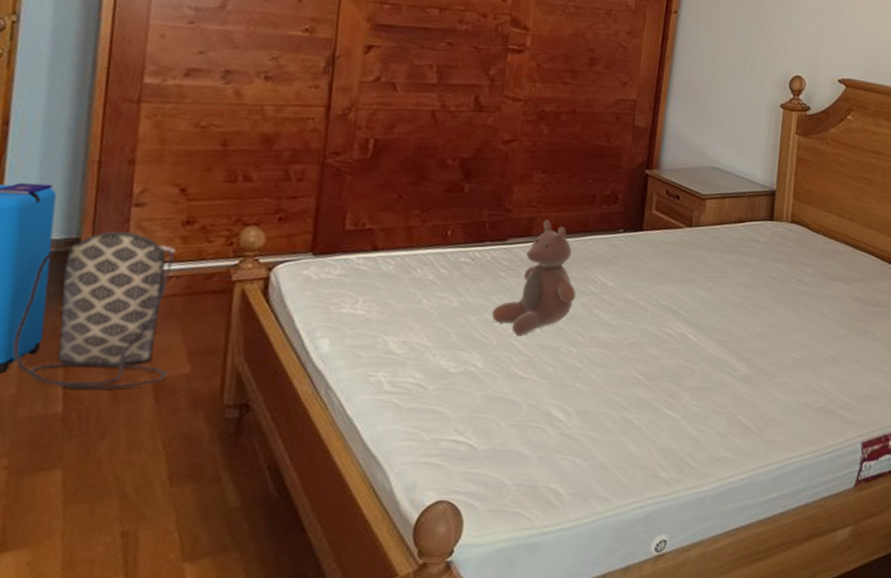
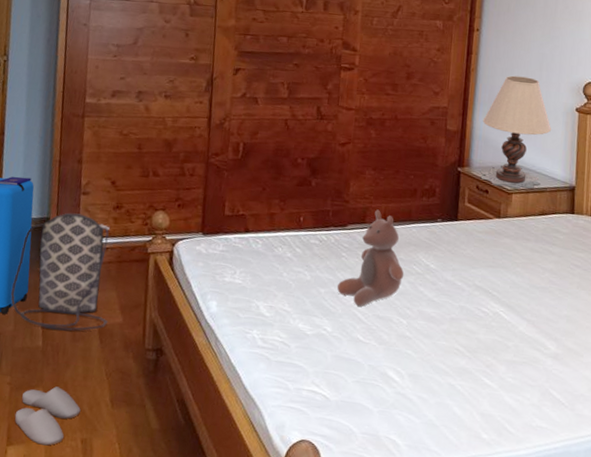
slippers: none [13,465,122,546] -> present [14,386,81,446]
table lamp: none [671,65,753,193] -> present [480,75,551,189]

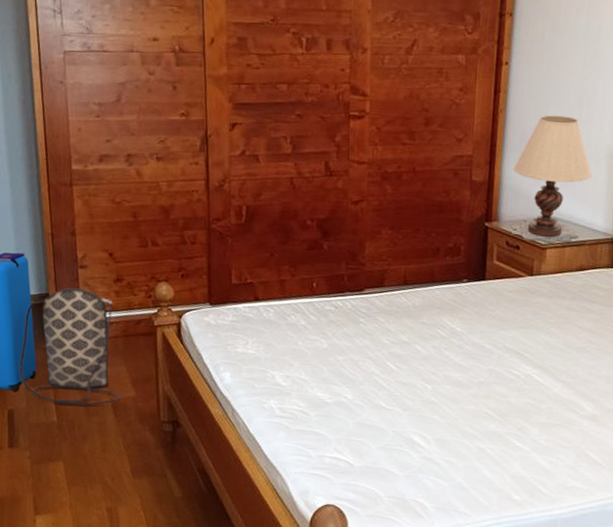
slippers: present [14,386,81,446] -> none [38,459,103,515]
stuffed bear: present [336,209,405,306] -> none [355,271,428,373]

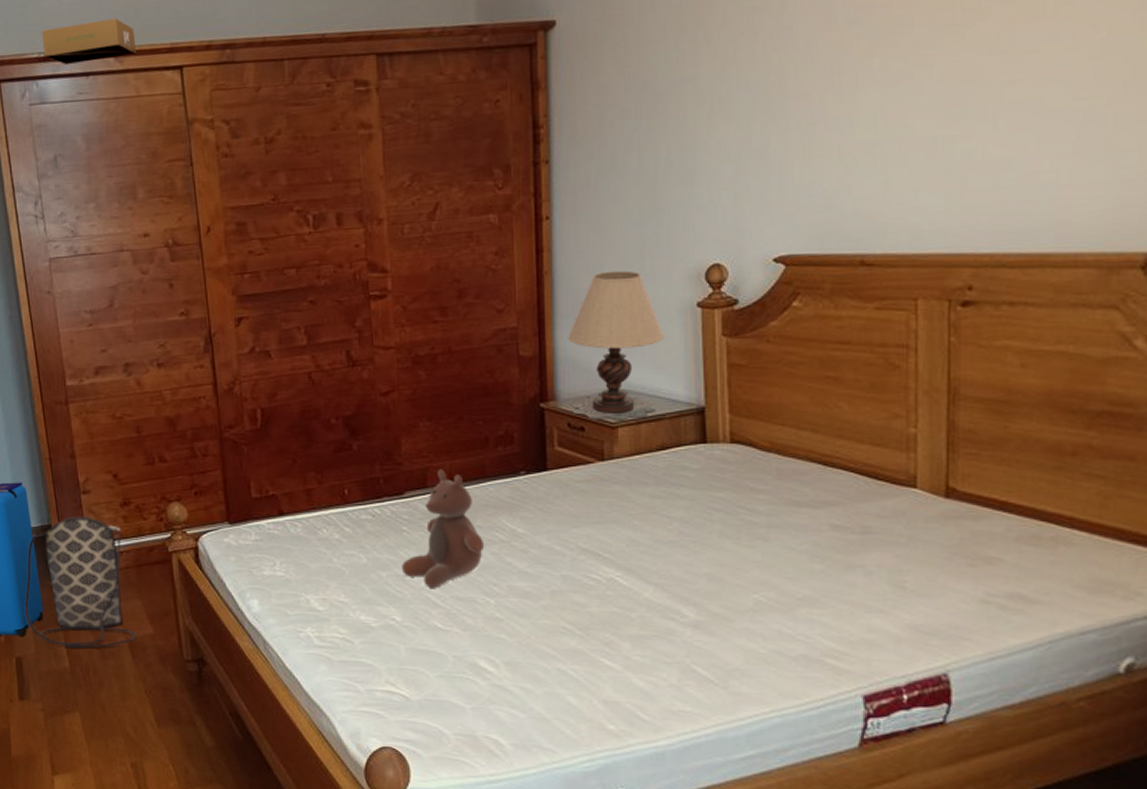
stuffed bear: none [355,271,428,373] -> present [401,469,485,588]

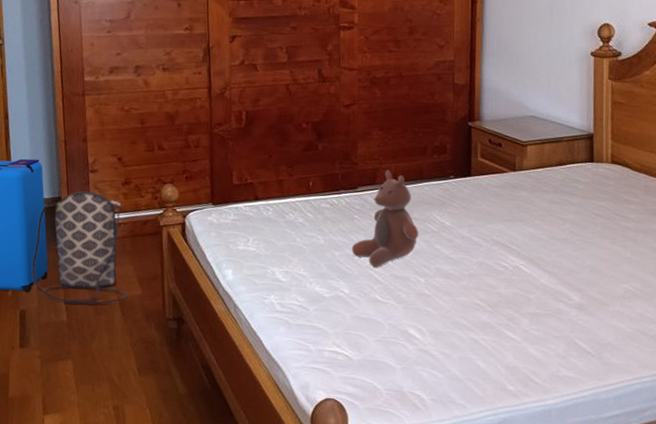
table lamp: present [566,270,664,420] -> none [491,22,565,140]

